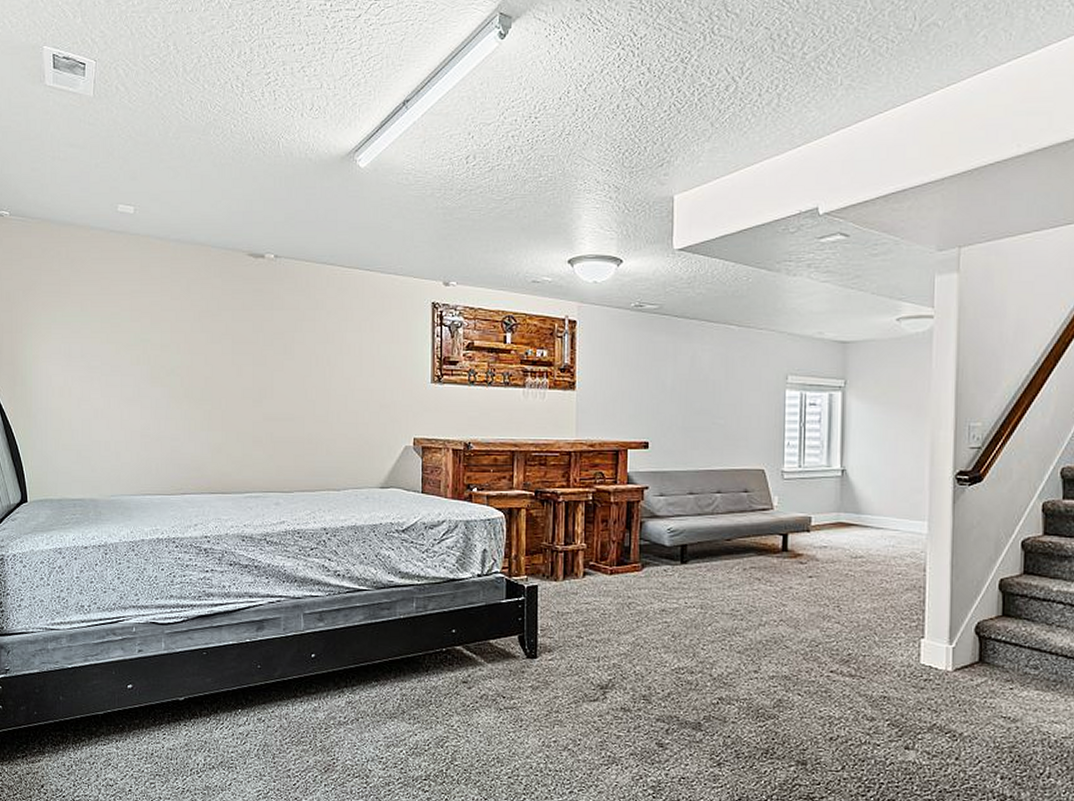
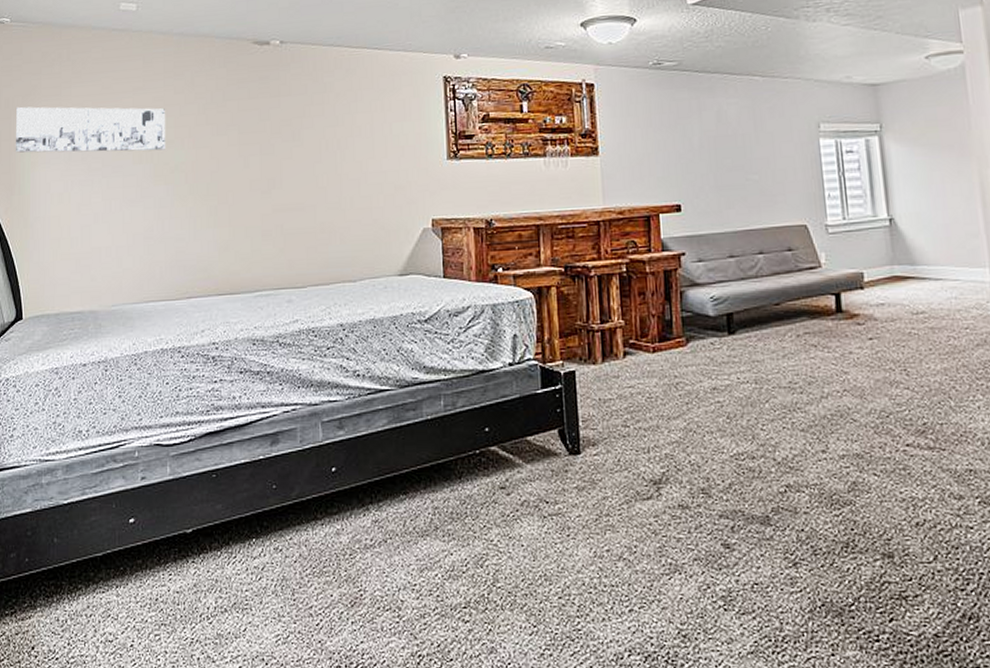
wall art: none [17,300,163,353] -> present [16,106,166,153]

